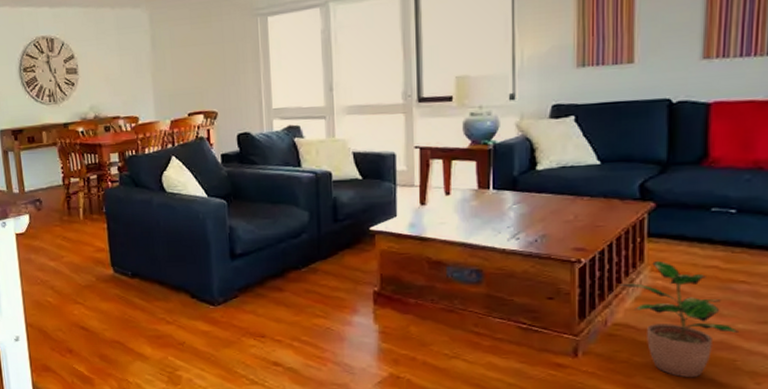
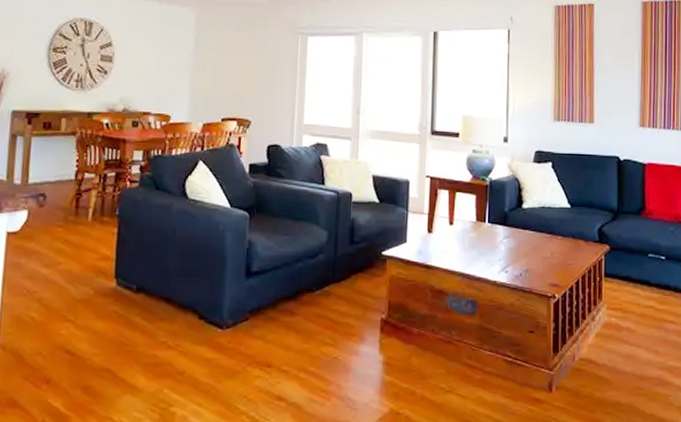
potted plant: present [620,260,738,378] -> none [585,299,670,413]

